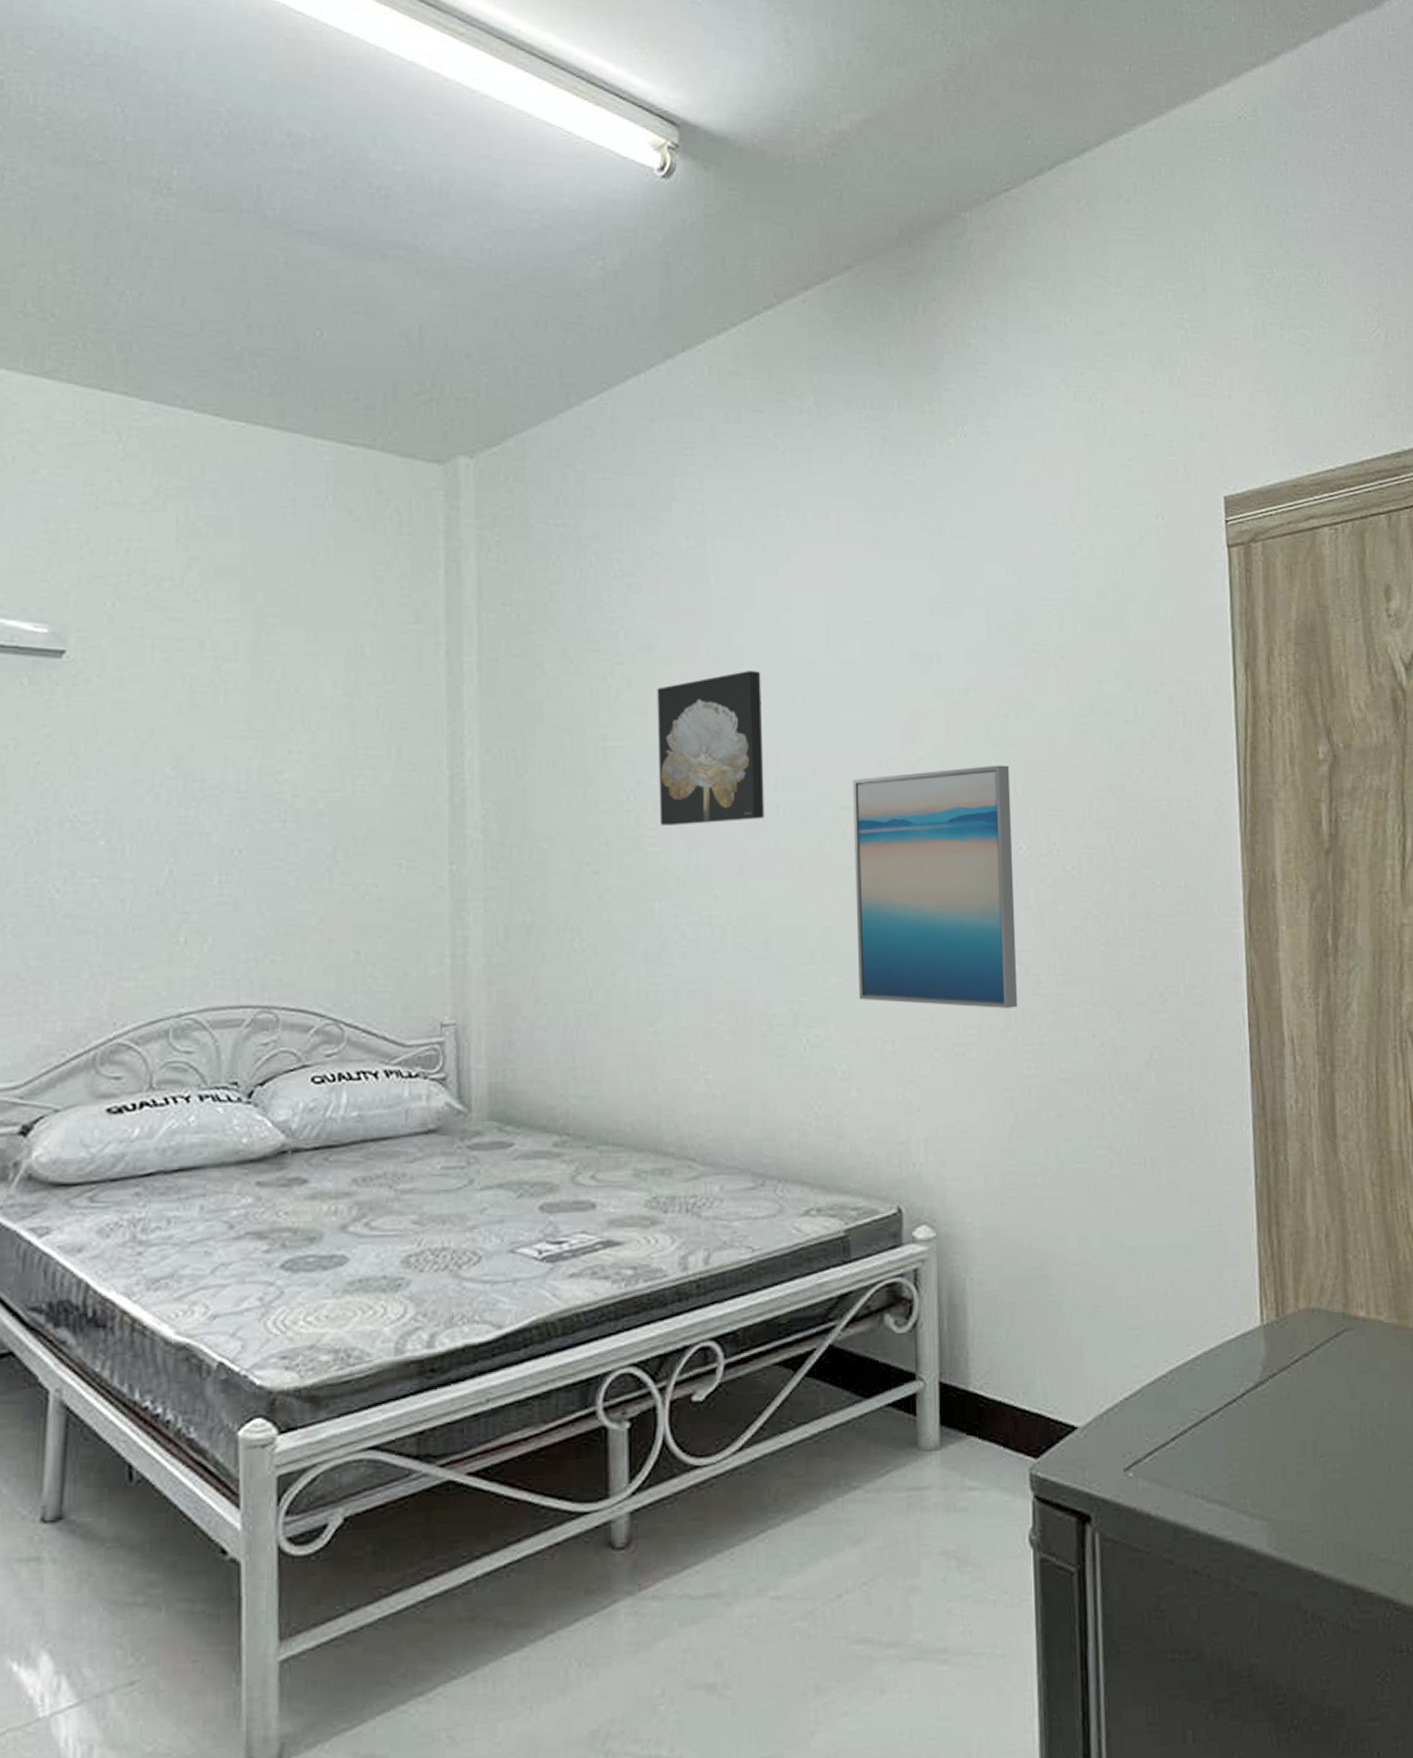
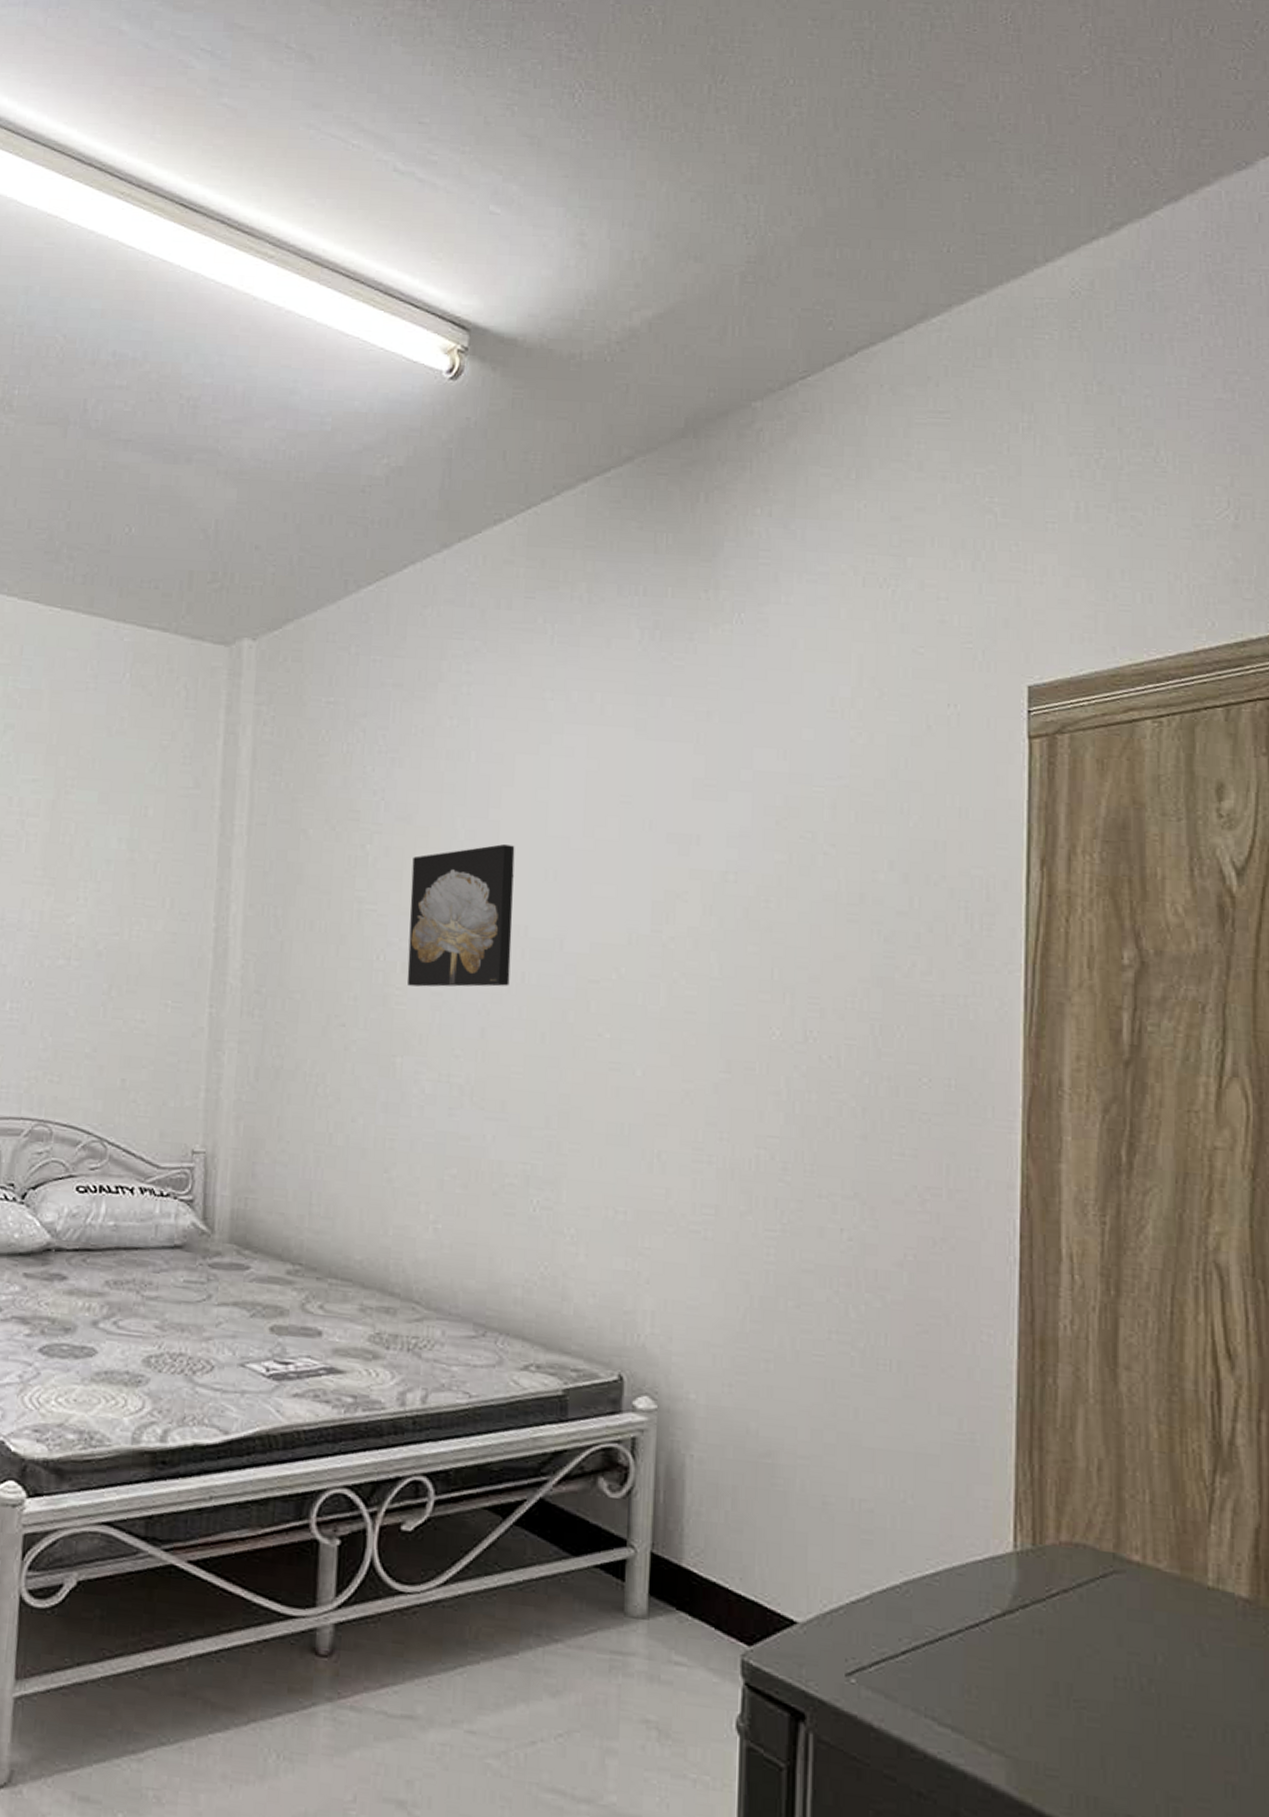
wall art: present [853,765,1019,1008] -> none [593,948,767,1193]

